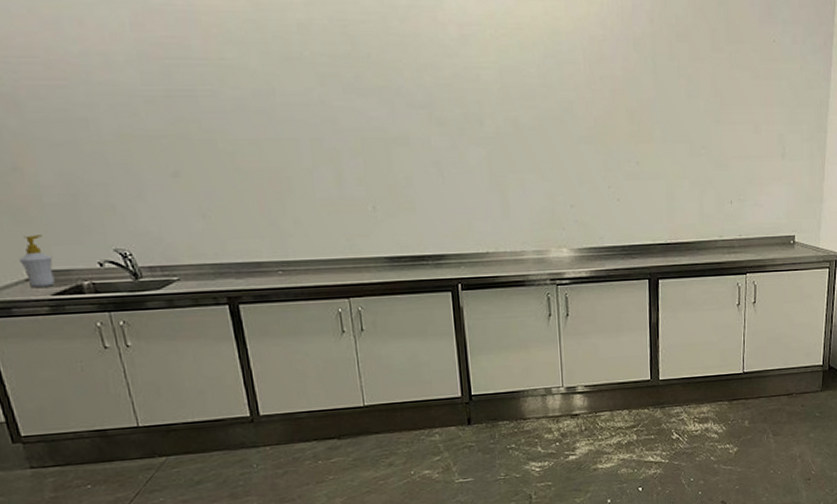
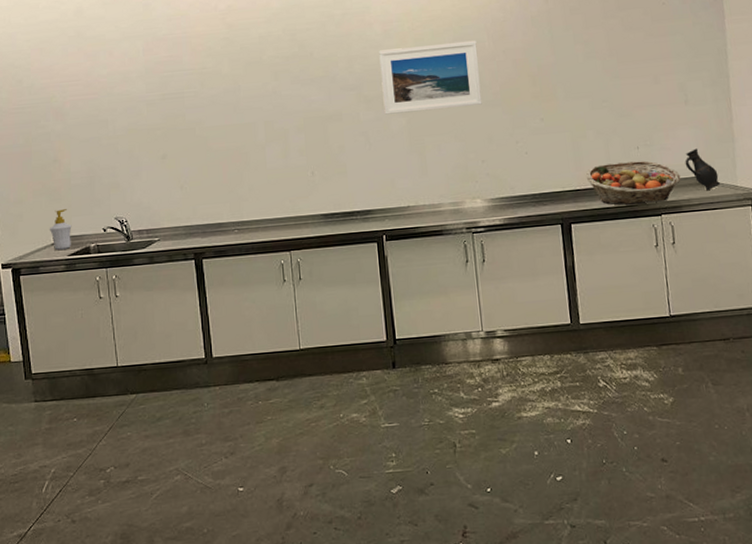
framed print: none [454,60,574,143] -> present [379,40,482,115]
fruit basket: none [677,215,769,262] -> present [585,160,681,205]
jug: none [774,207,805,251] -> present [685,148,721,191]

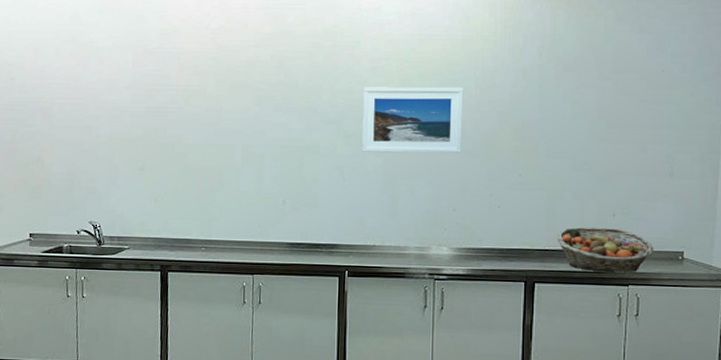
soap bottle: present [49,209,72,250] -> none [26,207,48,246]
jug: present [685,148,721,191] -> none [661,223,695,267]

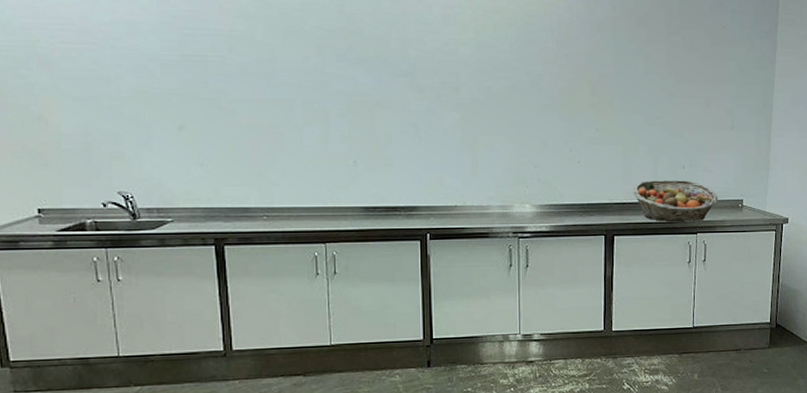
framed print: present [362,87,463,154] -> none [436,36,541,109]

